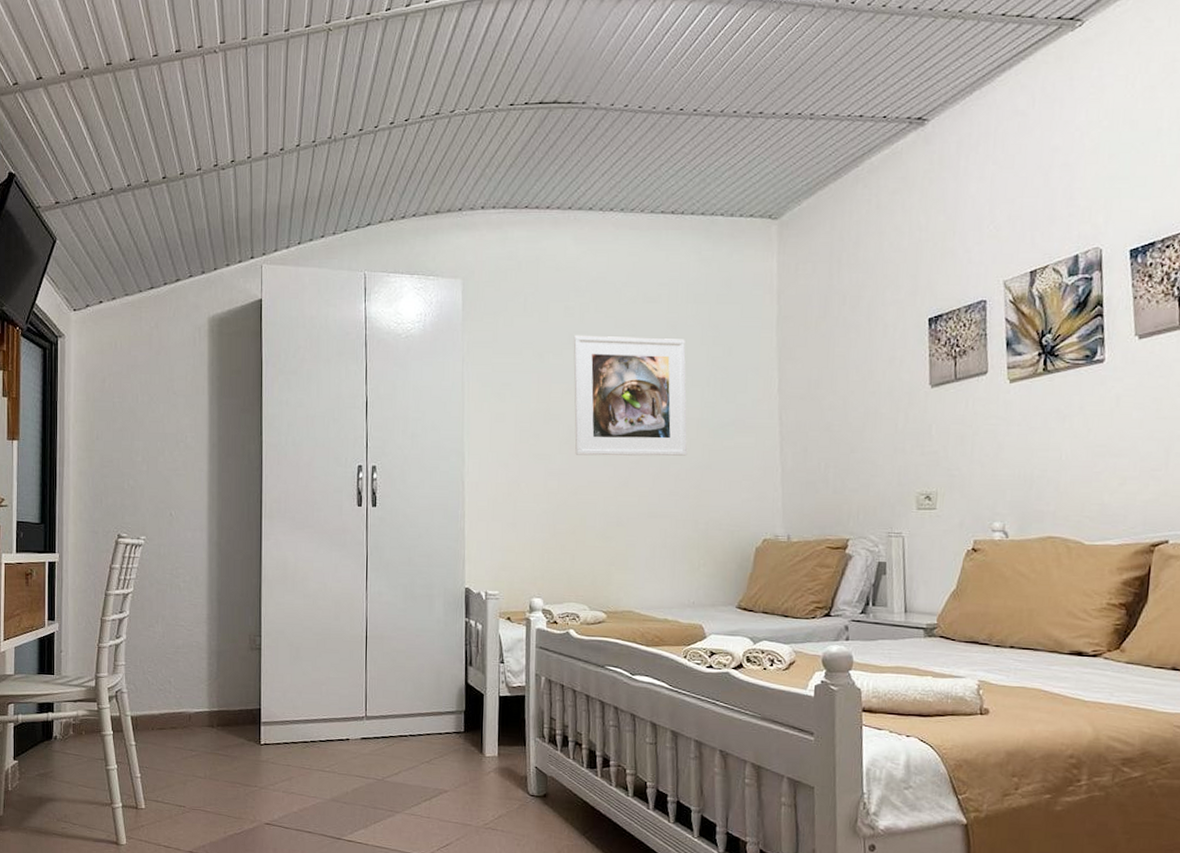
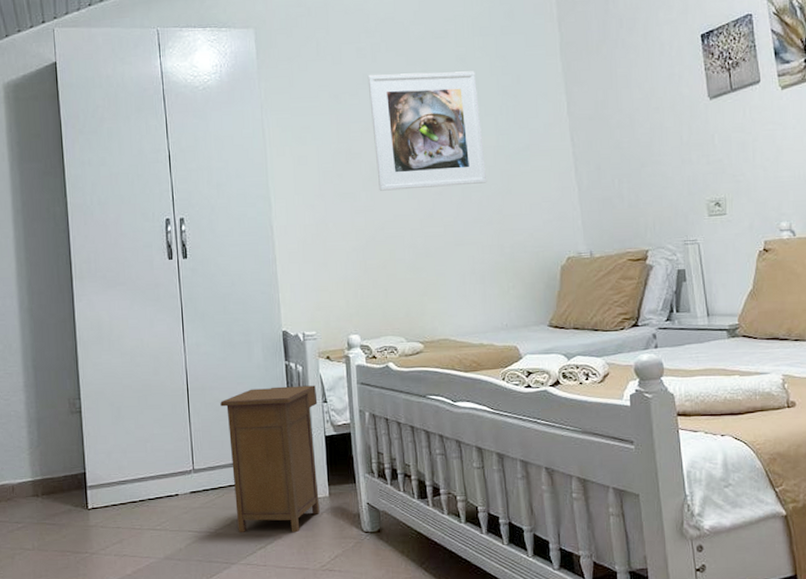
nightstand: none [397,642,495,789] -> present [220,385,320,533]

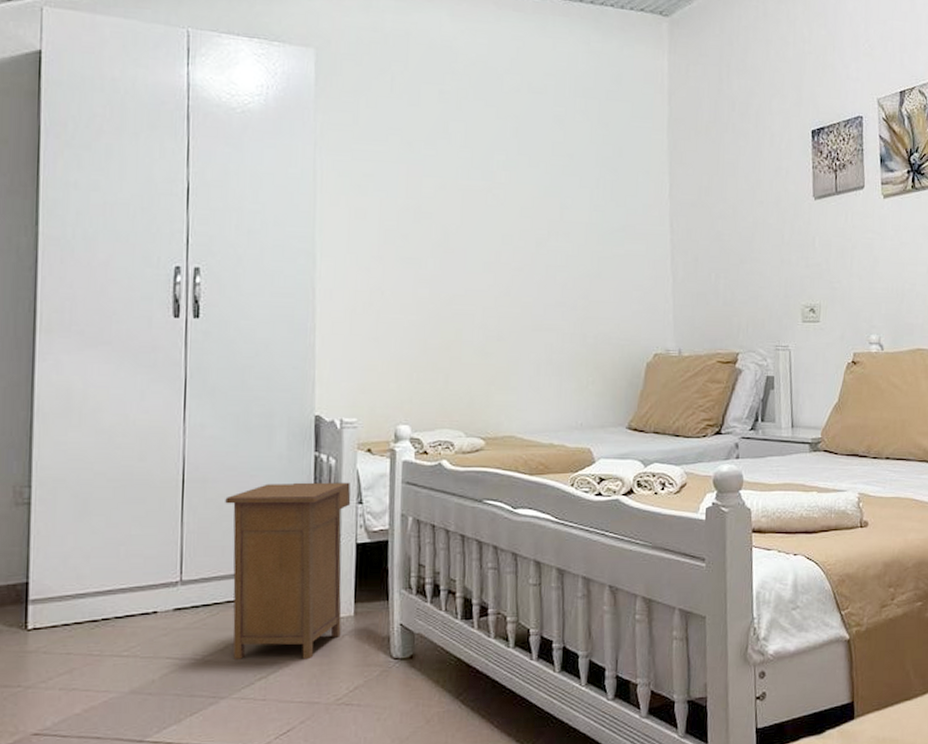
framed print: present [367,71,487,191] -> none [448,123,576,263]

